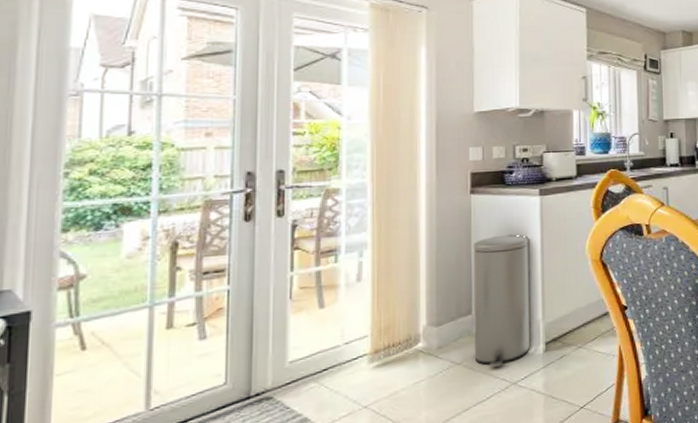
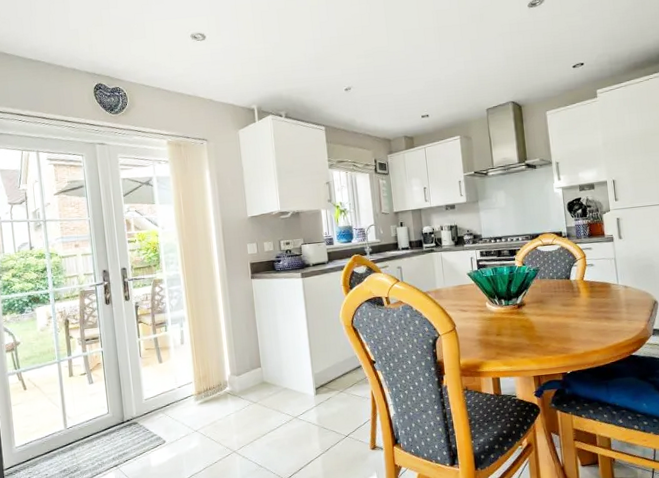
pedal bin: present [473,235,530,367] -> none [257,308,304,405]

